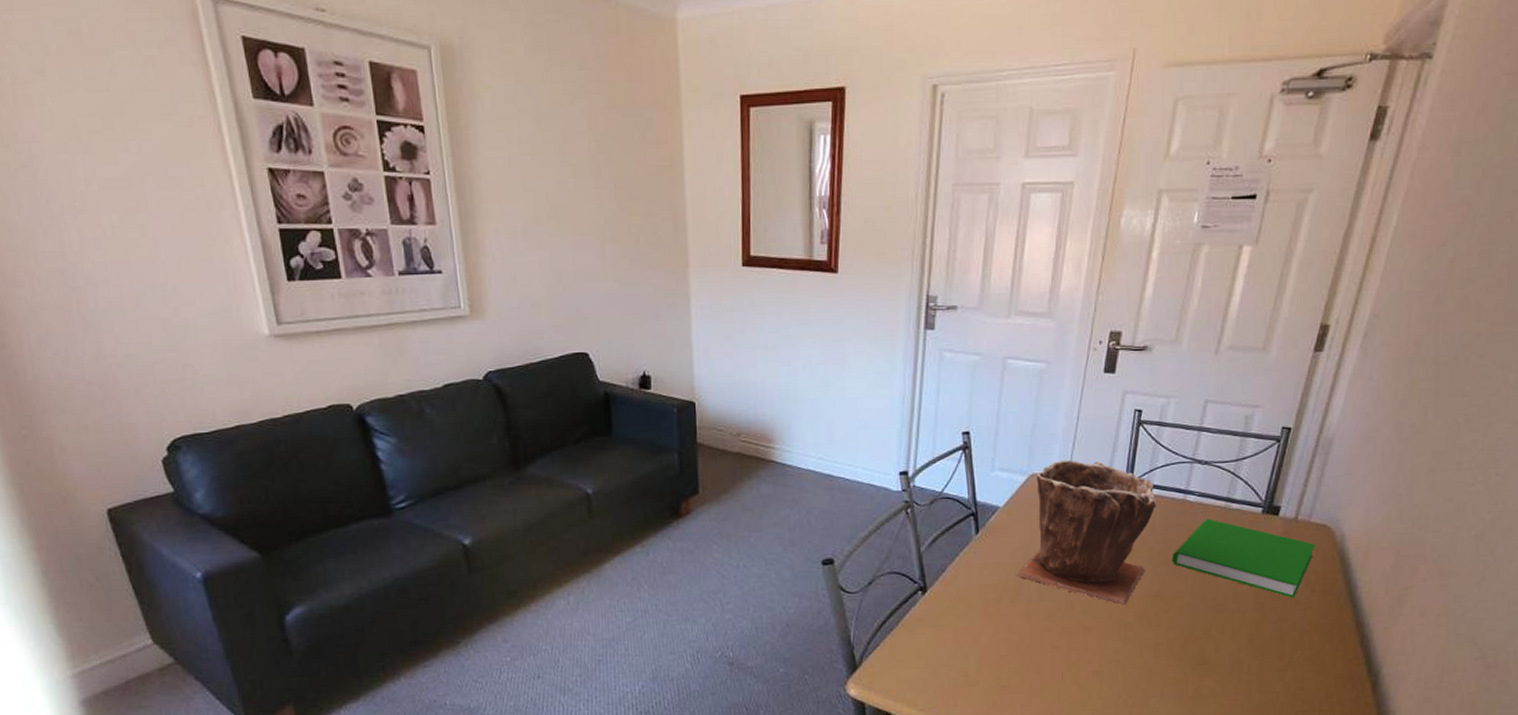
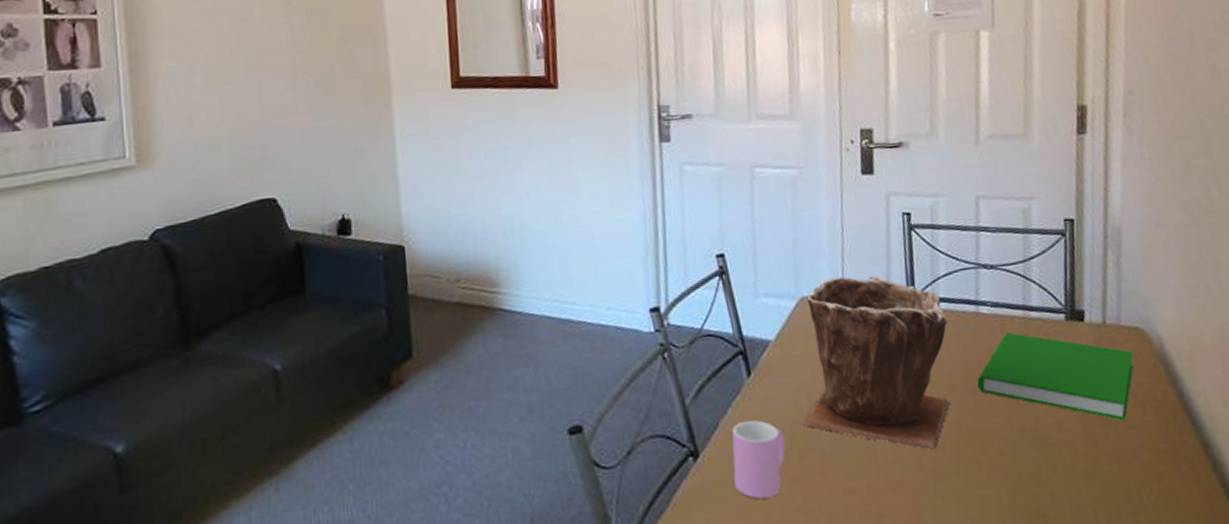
cup: none [953,567,1000,628] -> present [732,420,786,500]

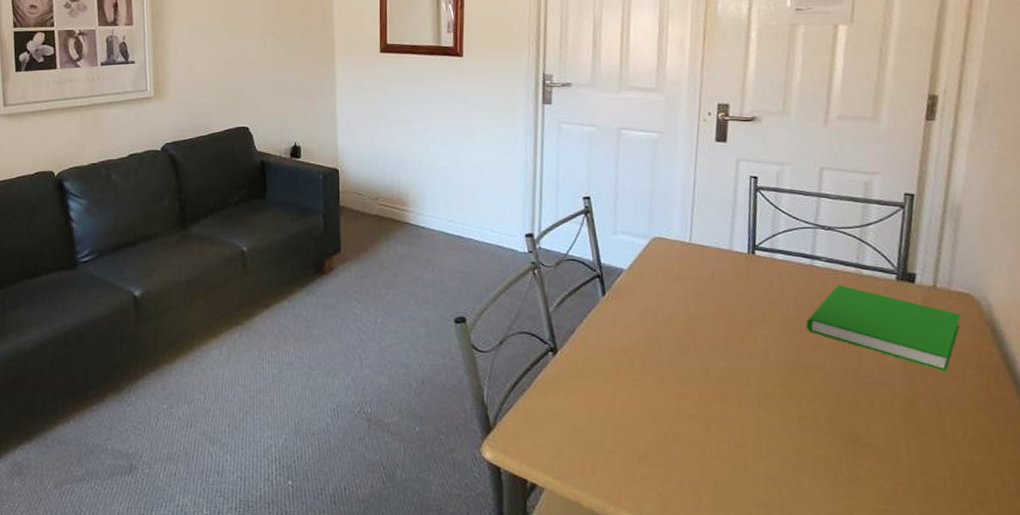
cup: present [732,420,786,500] -> none [584,329,631,392]
plant pot: present [803,275,951,451] -> none [647,224,784,374]

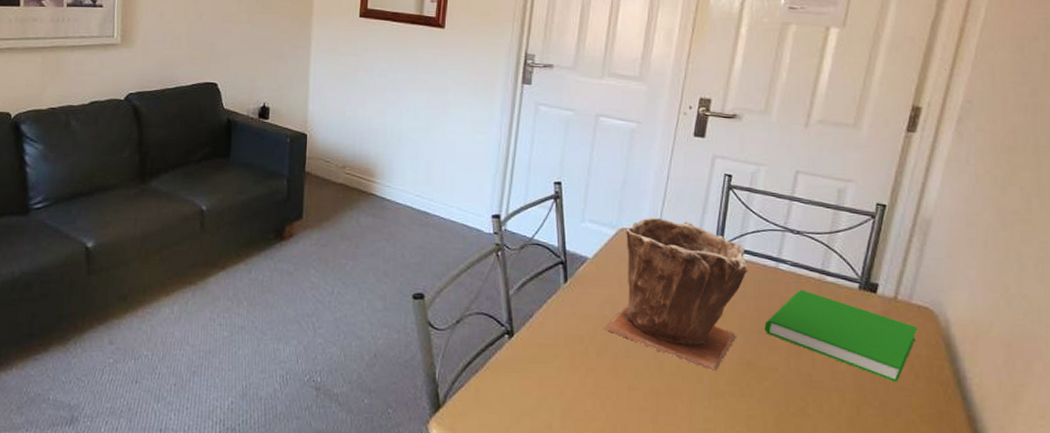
plant pot: none [647,224,784,374] -> present [605,217,748,372]

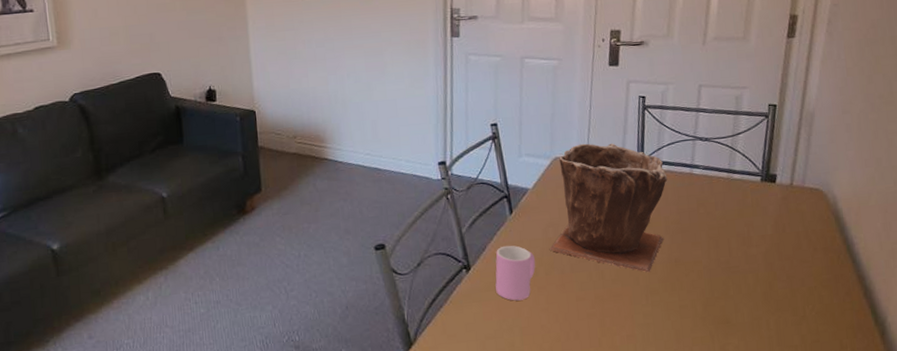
cup: none [539,316,587,379] -> present [495,245,536,301]
book: present [764,289,918,383] -> none [686,189,812,257]

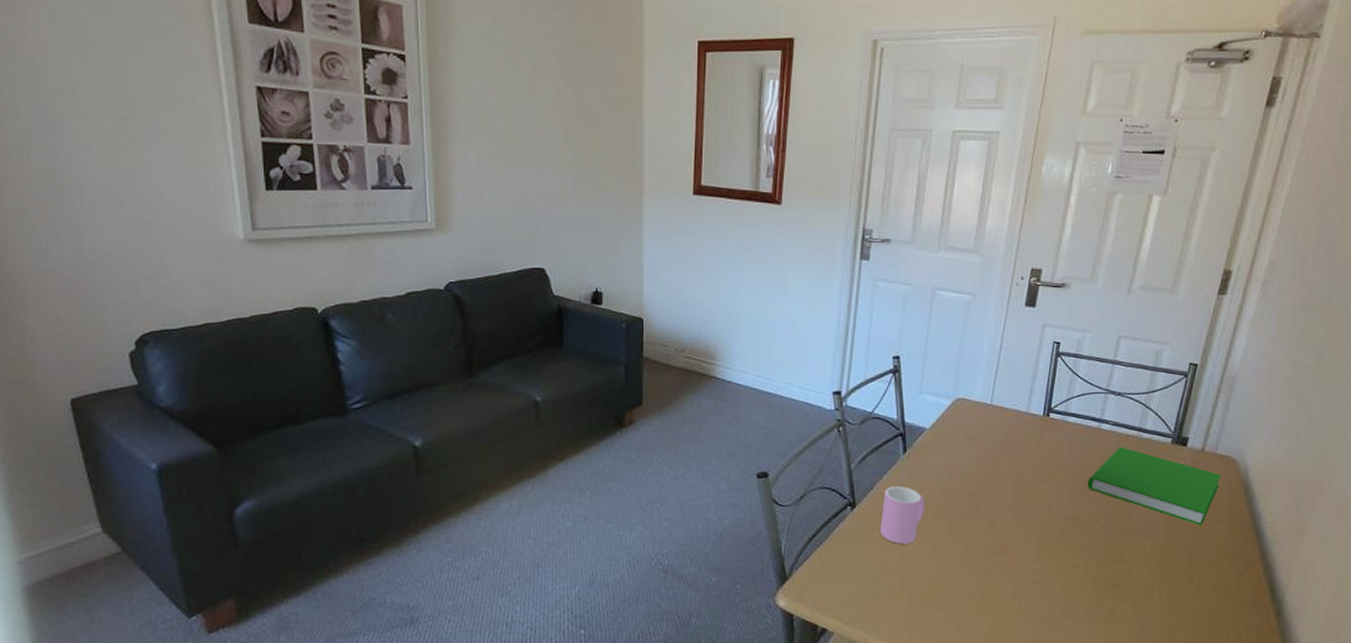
plant pot: present [550,143,668,273] -> none [942,386,1074,528]
book: none [686,189,812,257] -> present [1087,447,1221,526]

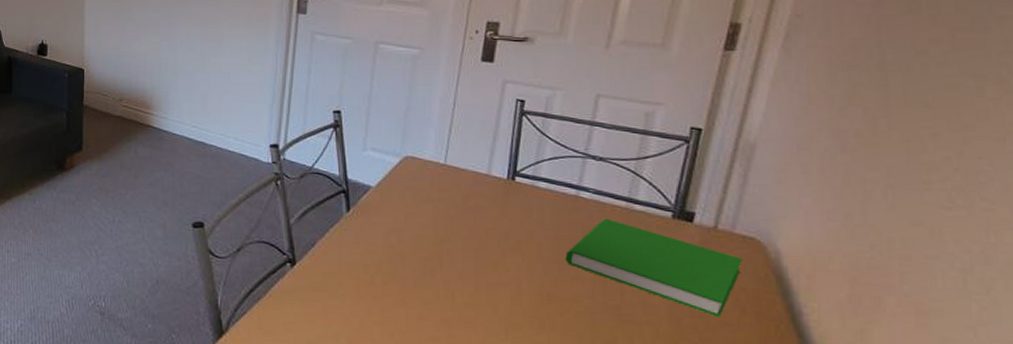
cup: present [880,485,925,544] -> none [323,245,373,308]

